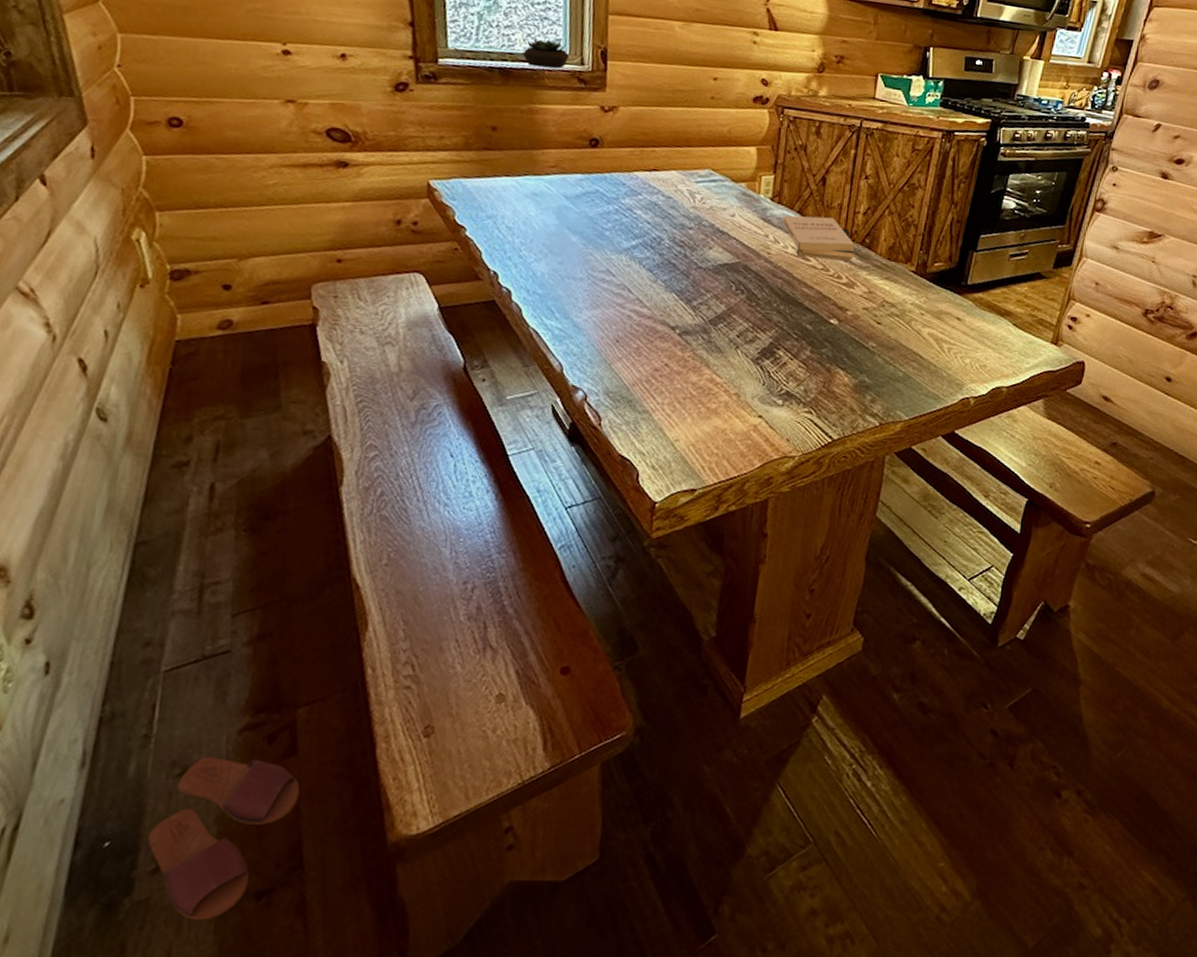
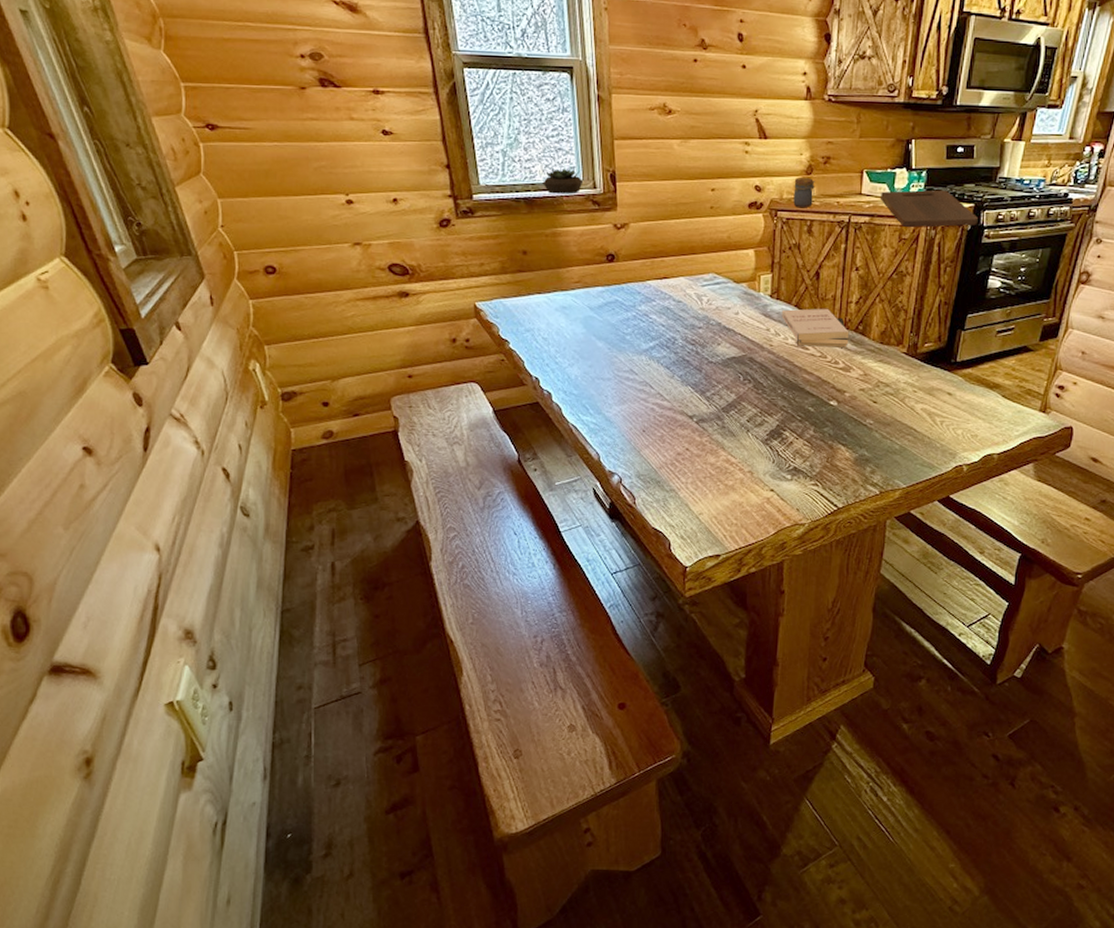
slippers: present [147,757,300,921] -> none [317,772,424,893]
jar: none [802,75,827,108] -> present [793,178,816,208]
cutting board: none [895,98,995,142] -> present [881,189,979,228]

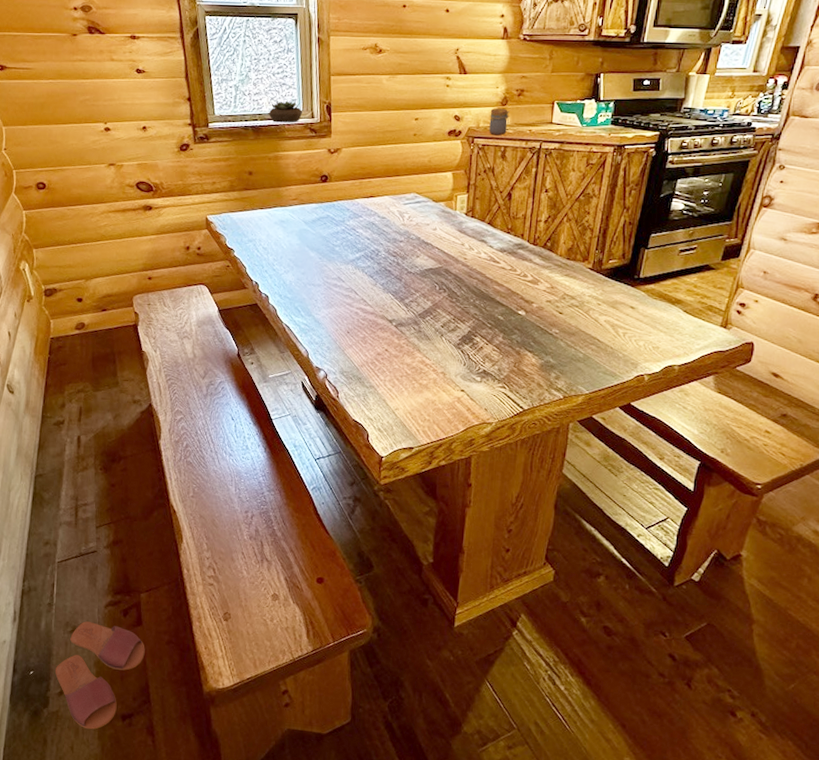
slippers: none [317,772,424,893] -> present [55,621,145,730]
books: present [781,308,850,348] -> none [475,226,538,262]
cutting board: present [881,189,979,228] -> none [570,119,663,154]

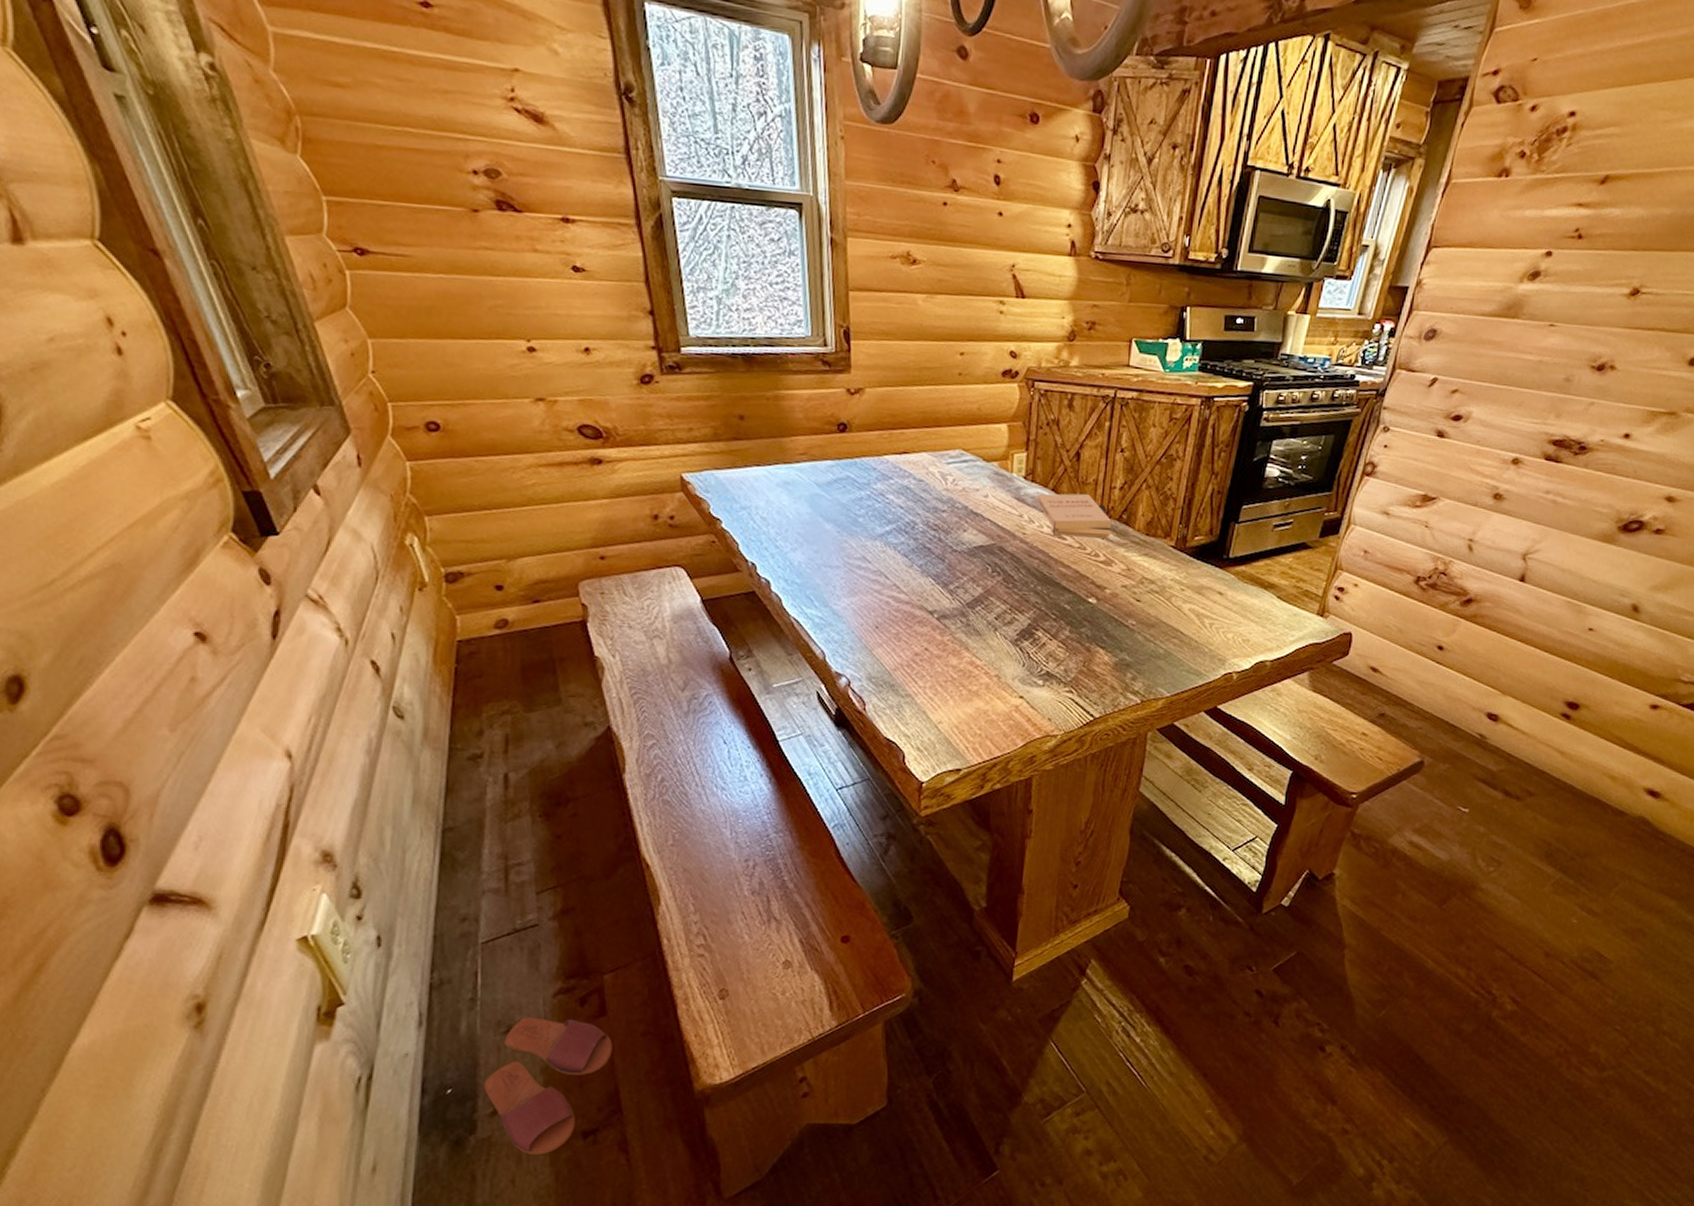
succulent plant: present [268,101,303,123] -> none [764,322,812,352]
books: none [475,226,538,262] -> present [1036,493,1112,539]
jar: present [489,108,510,136] -> none [1053,344,1078,380]

